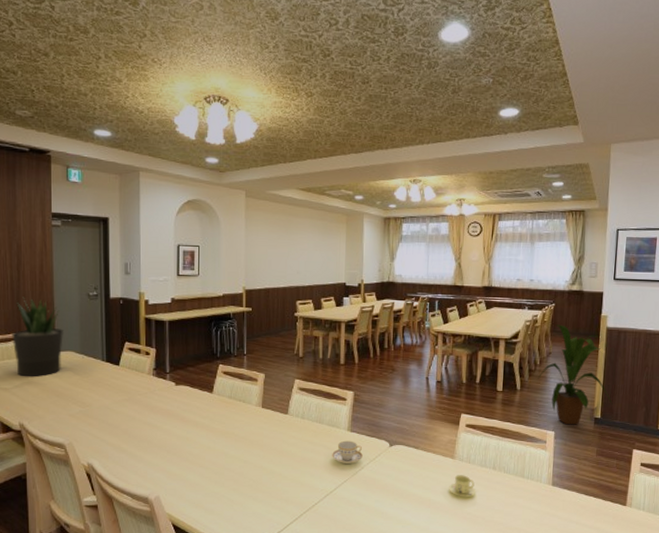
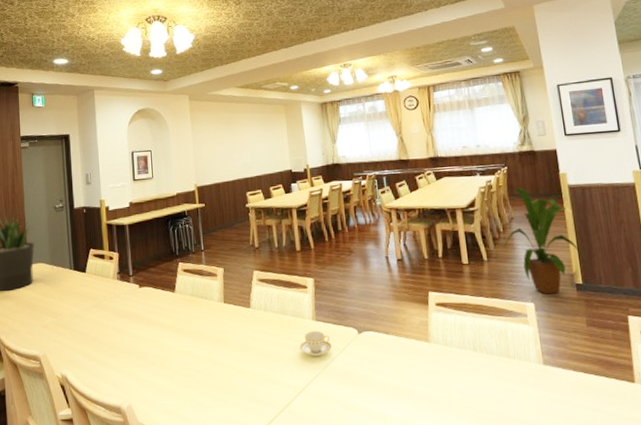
cup and saucer: present [449,475,475,498] -> none [428,359,459,385]

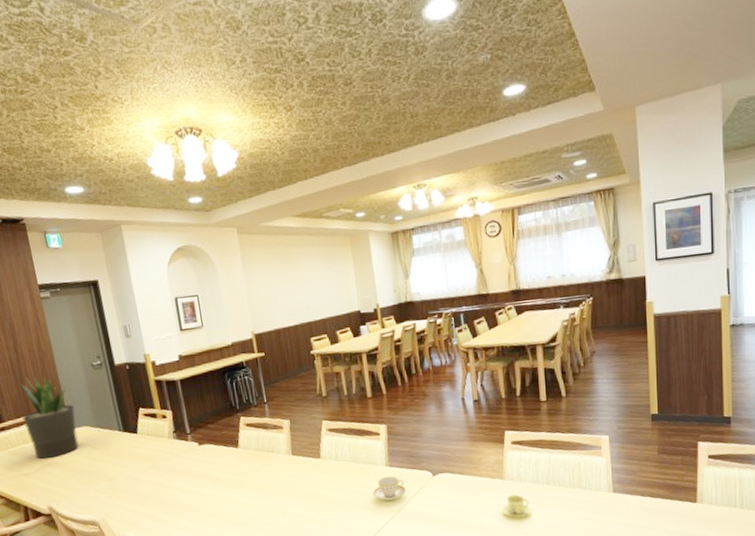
cup and saucer: none [428,359,459,385] -> present [502,494,531,518]
house plant: present [503,187,592,295] -> none [583,319,669,427]

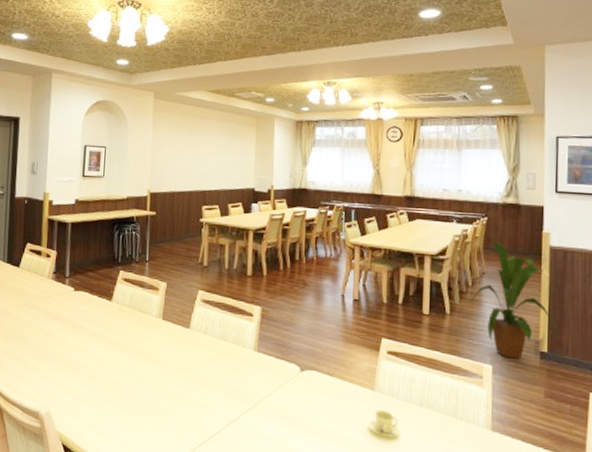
teacup: present [373,476,406,501] -> none [236,361,270,390]
house plant: none [583,319,669,427] -> present [469,241,560,359]

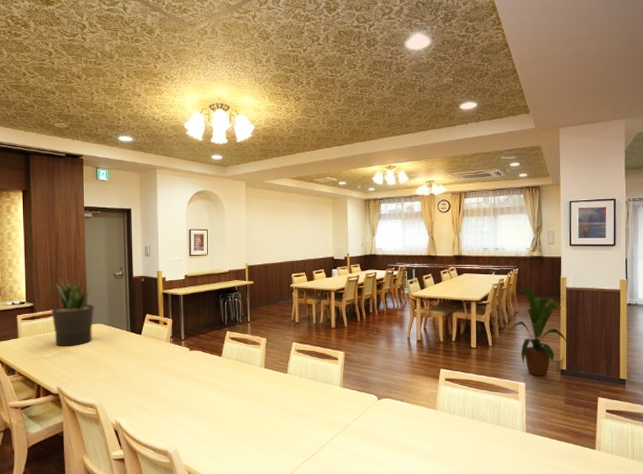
cup and saucer: present [368,410,399,438] -> none [433,424,457,445]

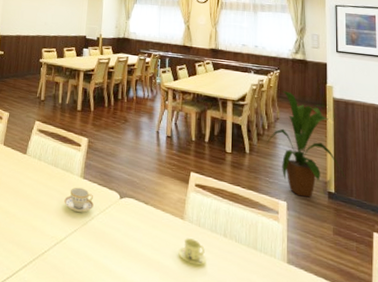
teacup: none [327,396,354,417] -> present [64,187,94,213]
cup and saucer: none [433,424,457,445] -> present [178,238,206,266]

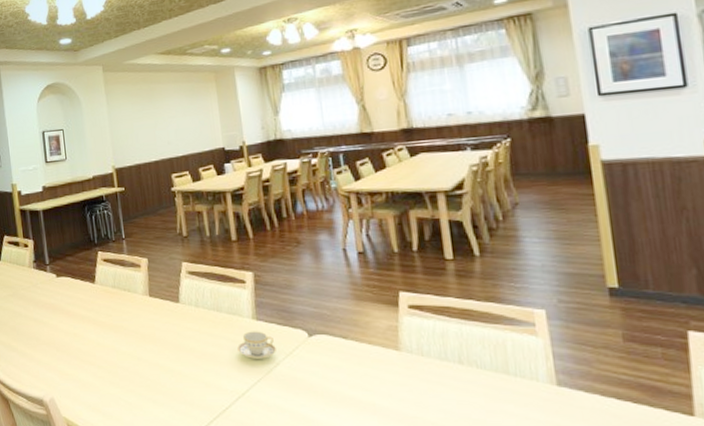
cup and saucer: present [178,238,206,266] -> none [398,372,439,402]
house plant: present [266,90,345,198] -> none [503,164,634,300]

